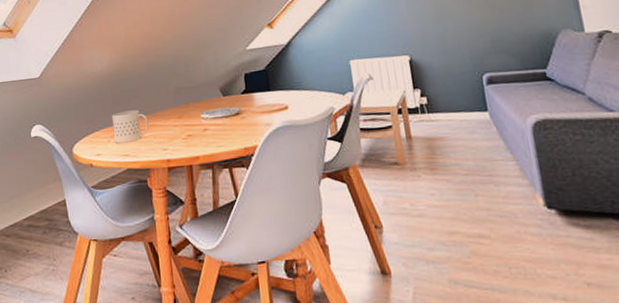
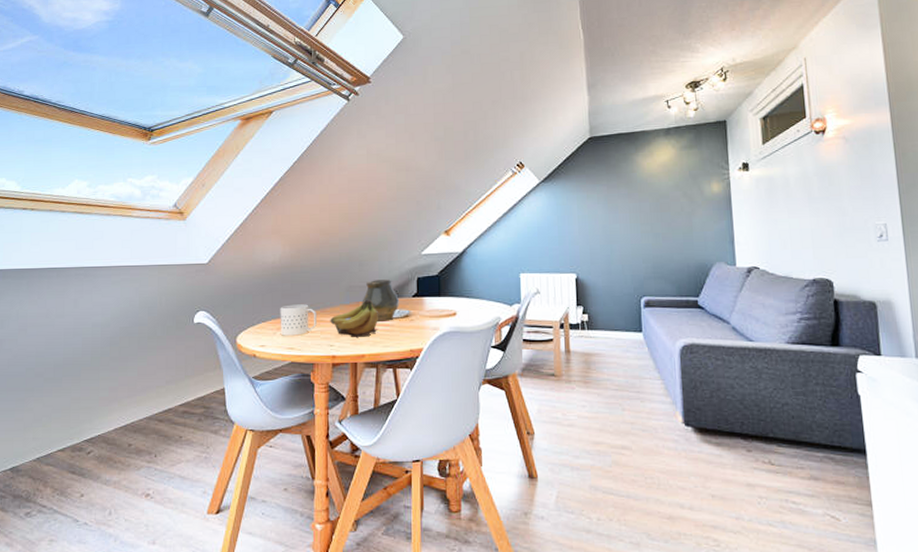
fruit: none [161,99,210,139] -> present [330,299,379,337]
vase: none [191,77,230,122] -> present [362,278,400,321]

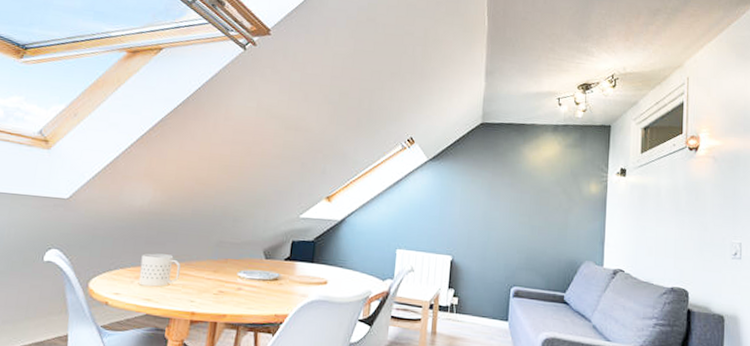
fruit: present [330,299,379,337] -> none [194,257,247,296]
vase: present [362,278,400,321] -> none [230,237,271,283]

